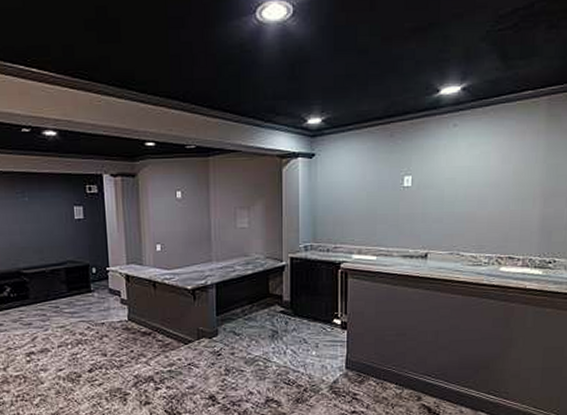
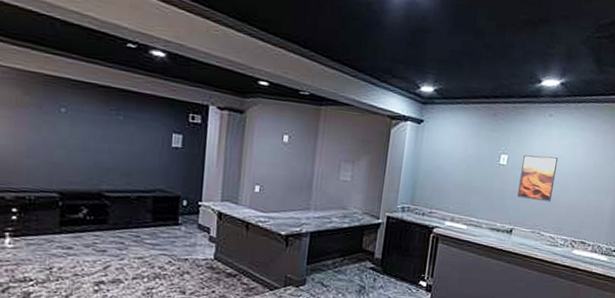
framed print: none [428,170,469,220] -> present [517,155,558,202]

